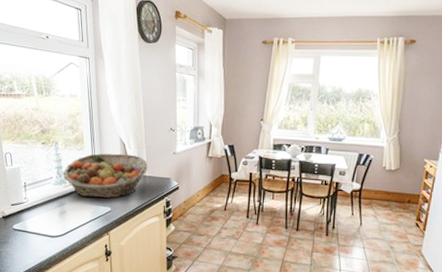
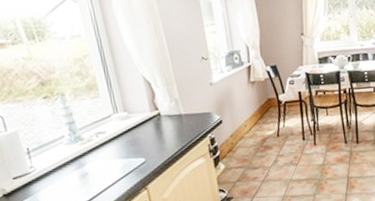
fruit basket: present [62,153,147,198] -> none [76,93,182,152]

